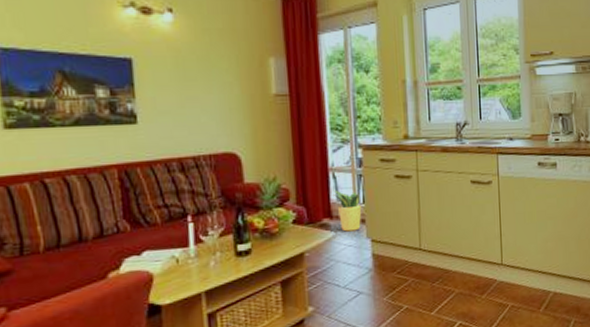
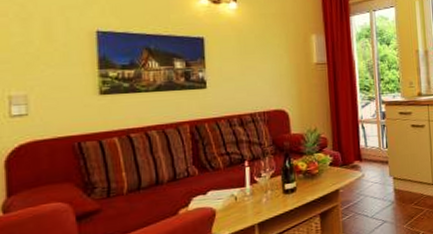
potted plant: present [334,190,362,232] -> none [363,138,385,172]

